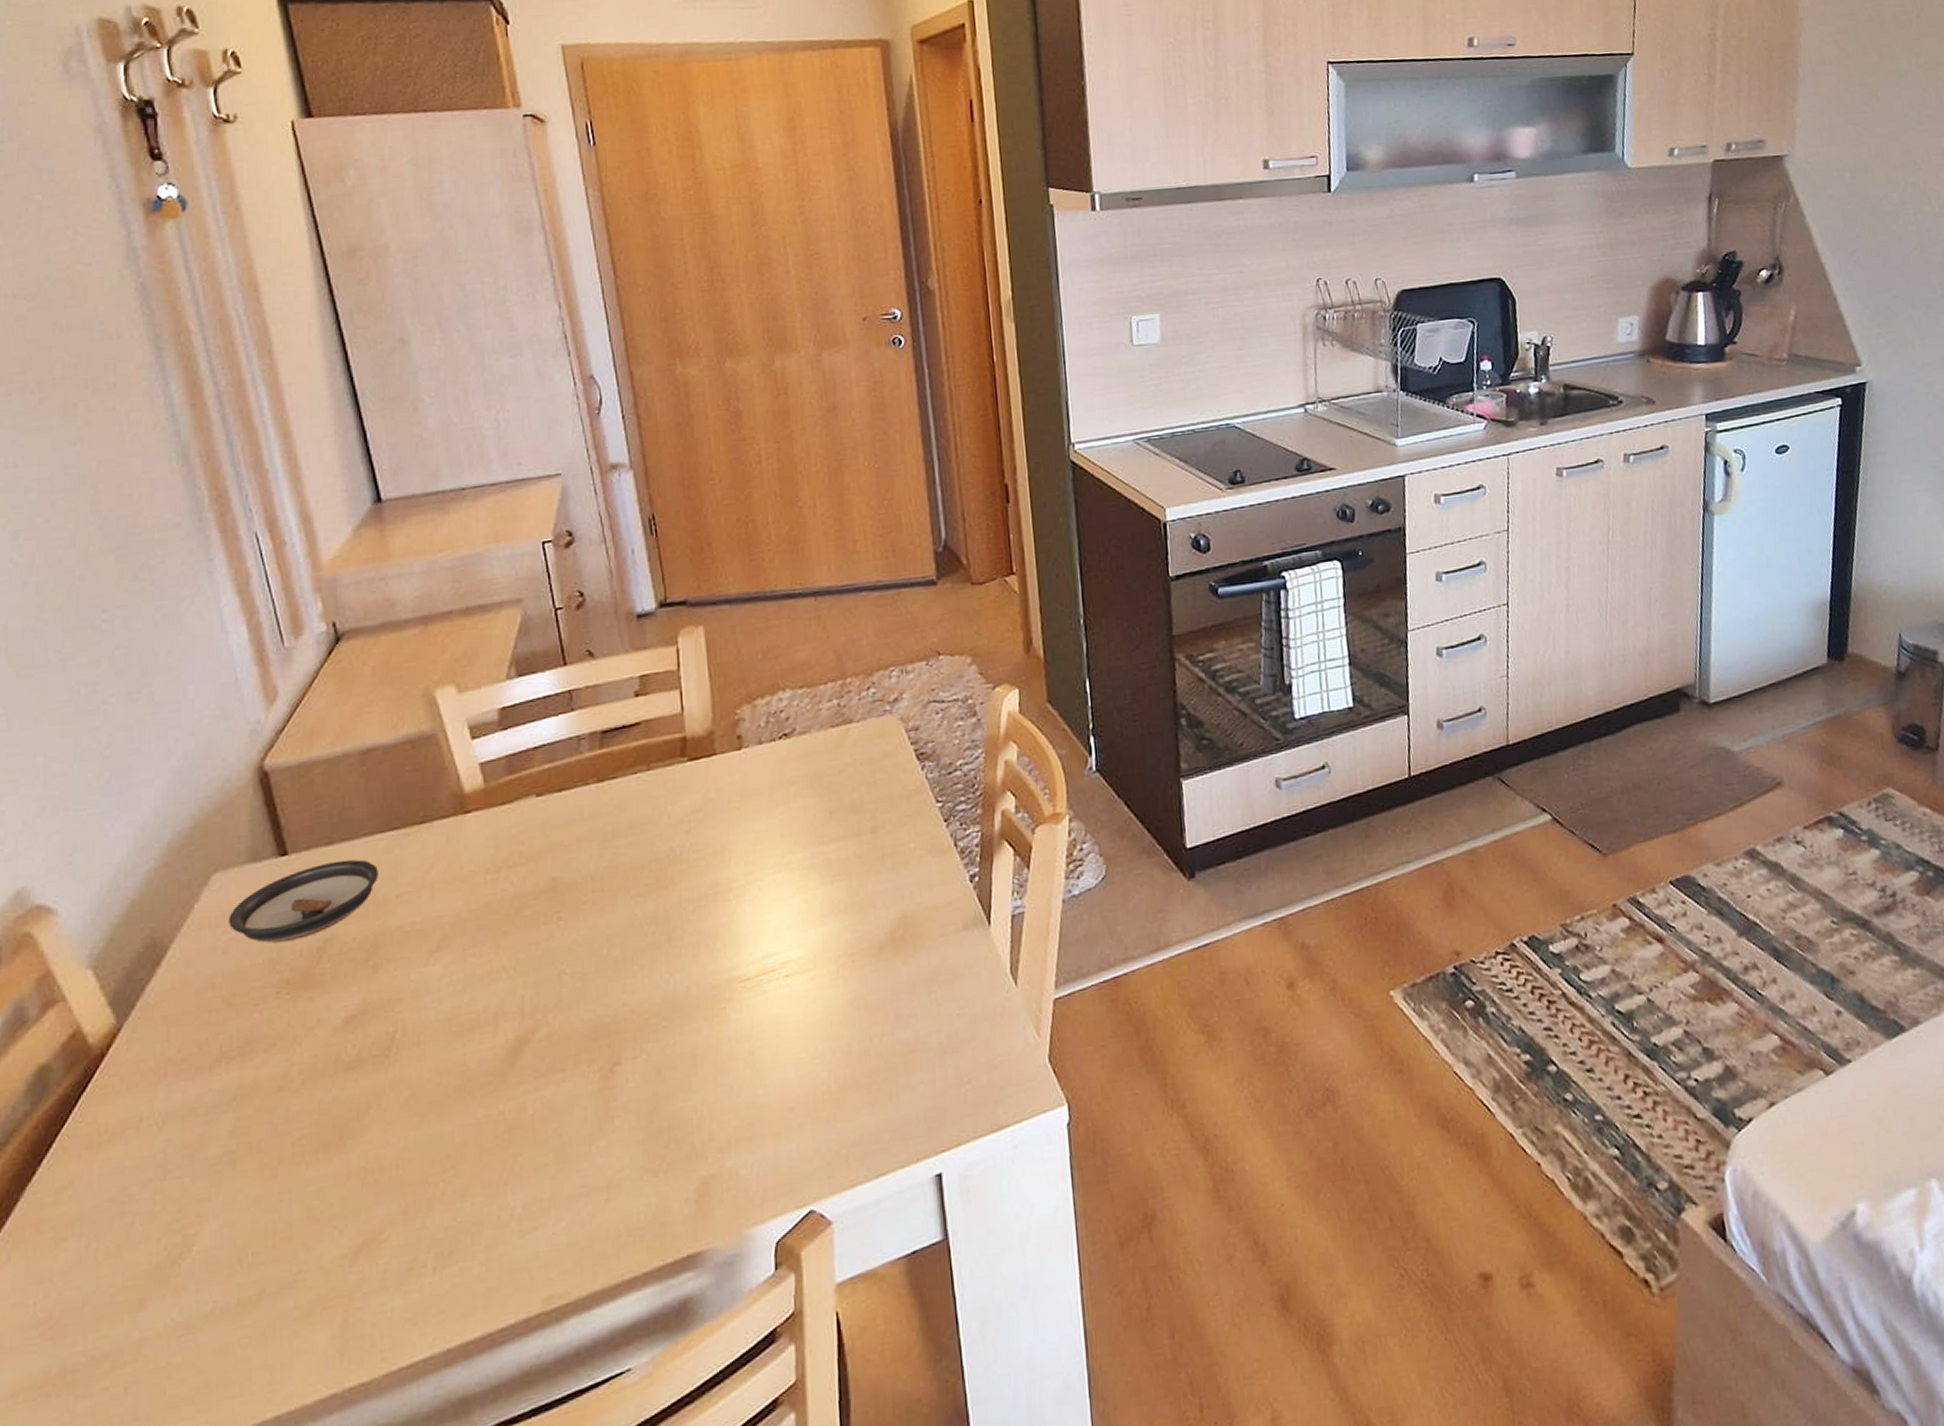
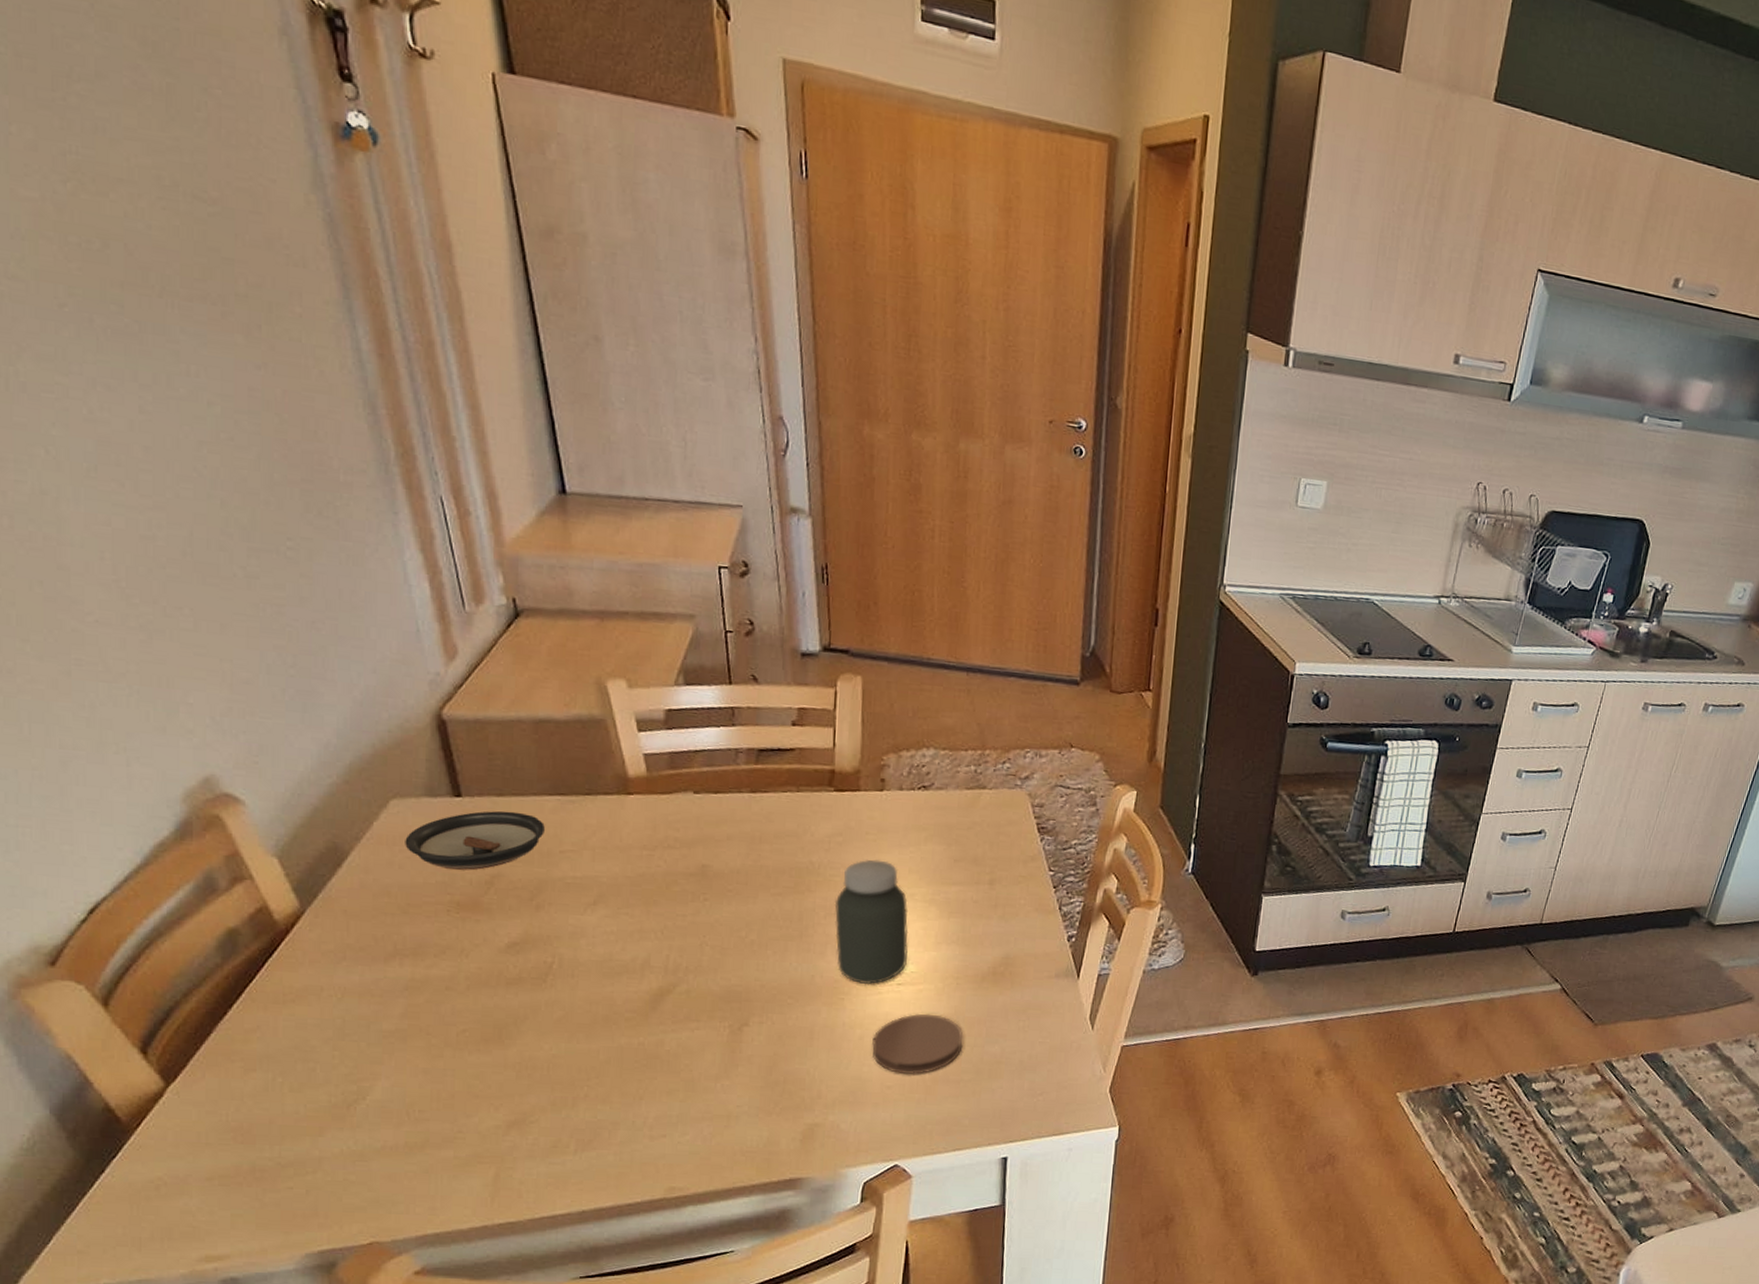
jar: none [702,830,792,985] -> present [834,859,909,985]
coaster: none [764,1005,870,1090] -> present [872,1013,963,1074]

